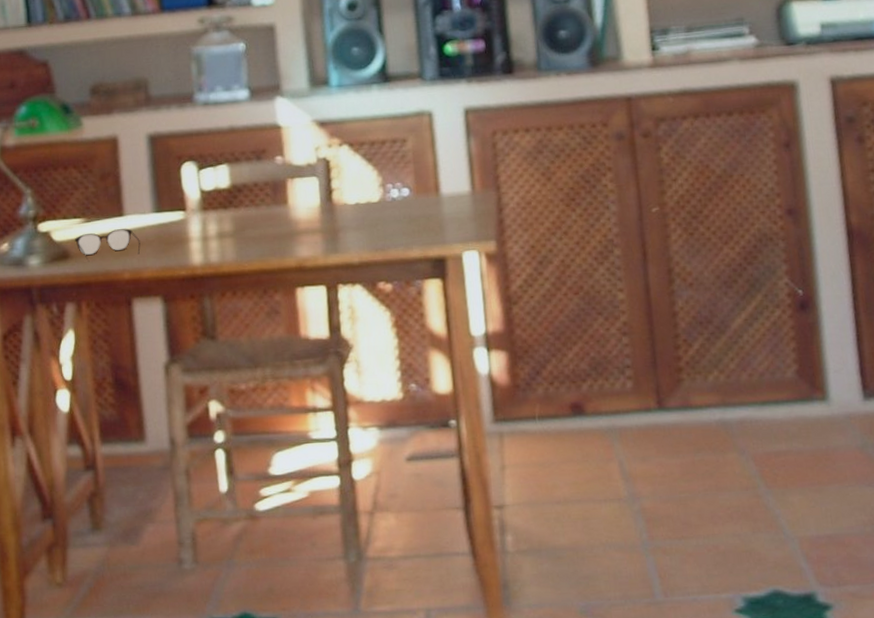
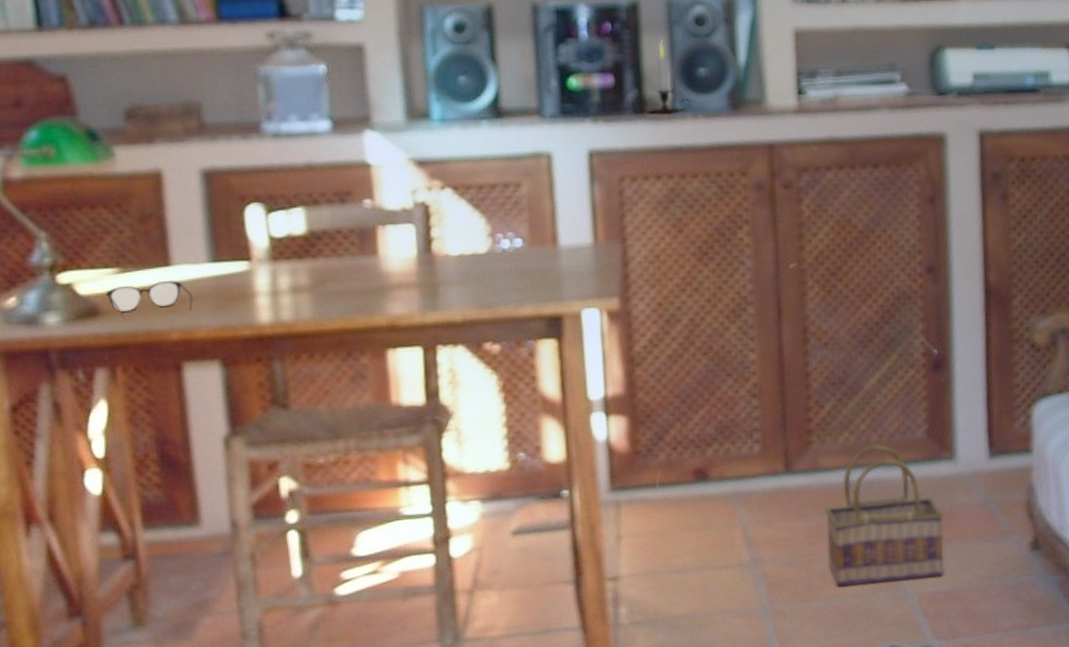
candle: none [515,7,554,75] -> present [647,40,692,115]
basket: none [698,383,825,526] -> present [824,443,945,587]

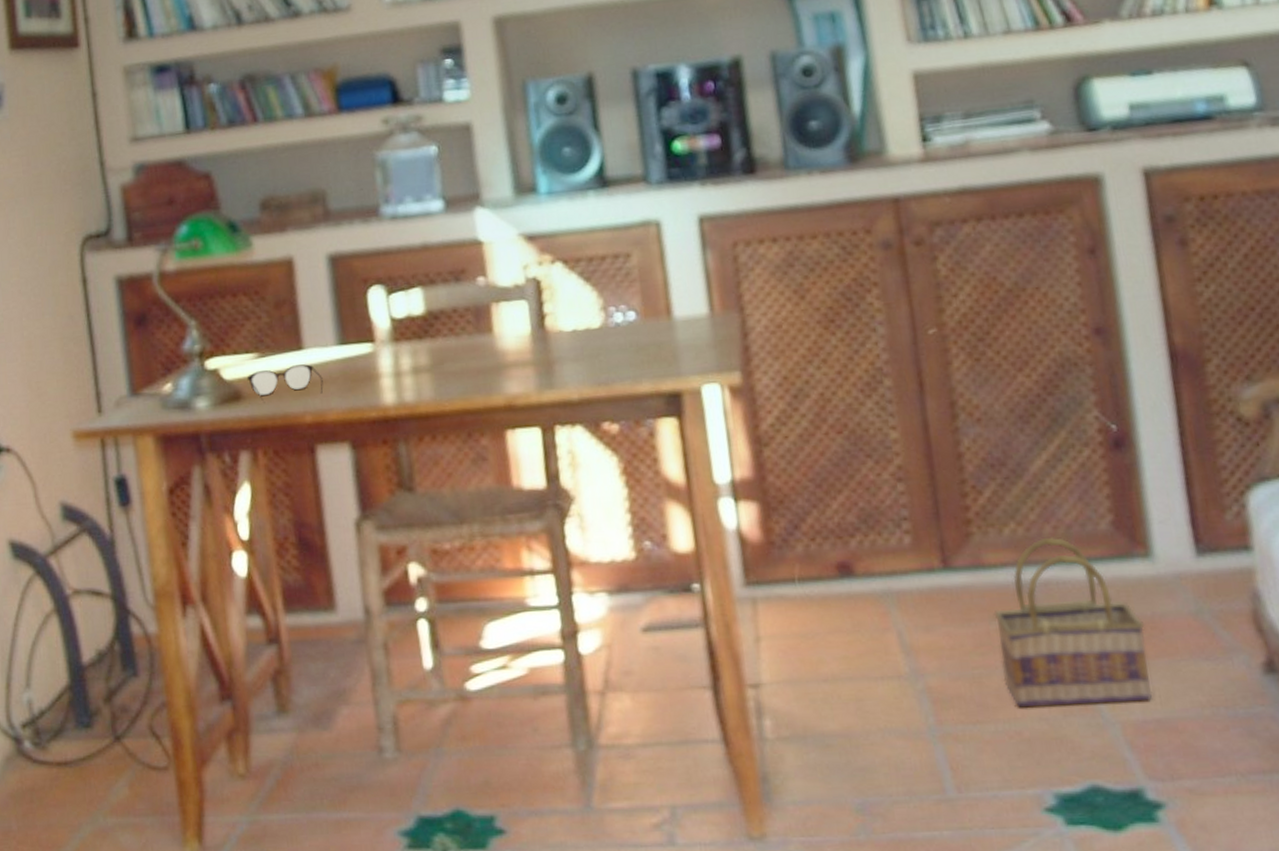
candle: present [647,40,692,115] -> none [758,94,805,175]

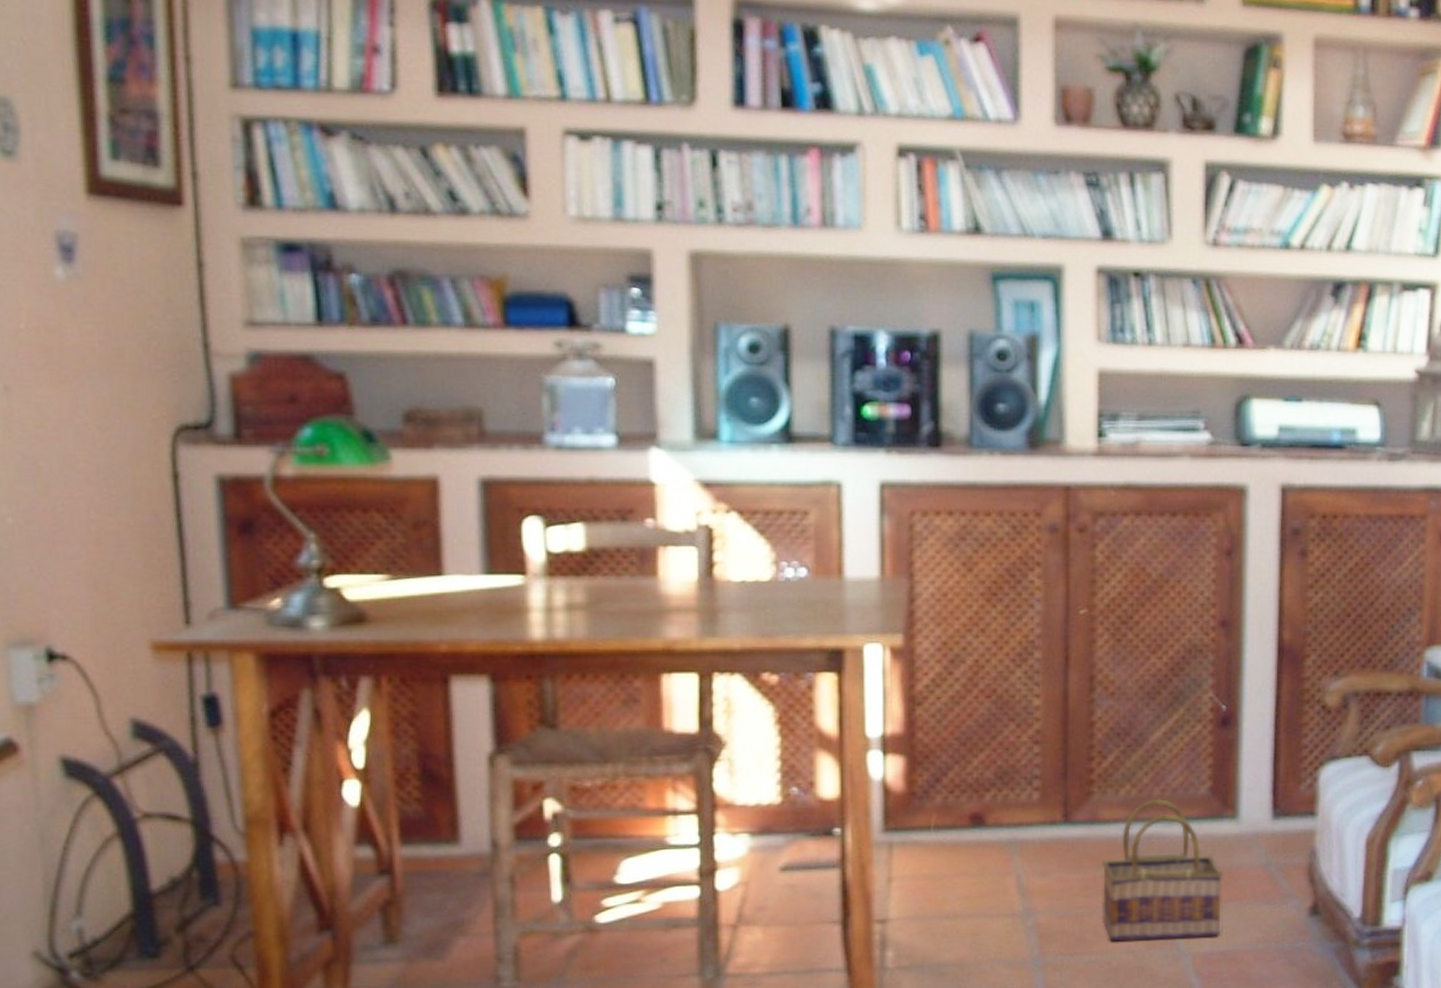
spectacles: present [247,364,324,403] -> none [373,591,464,628]

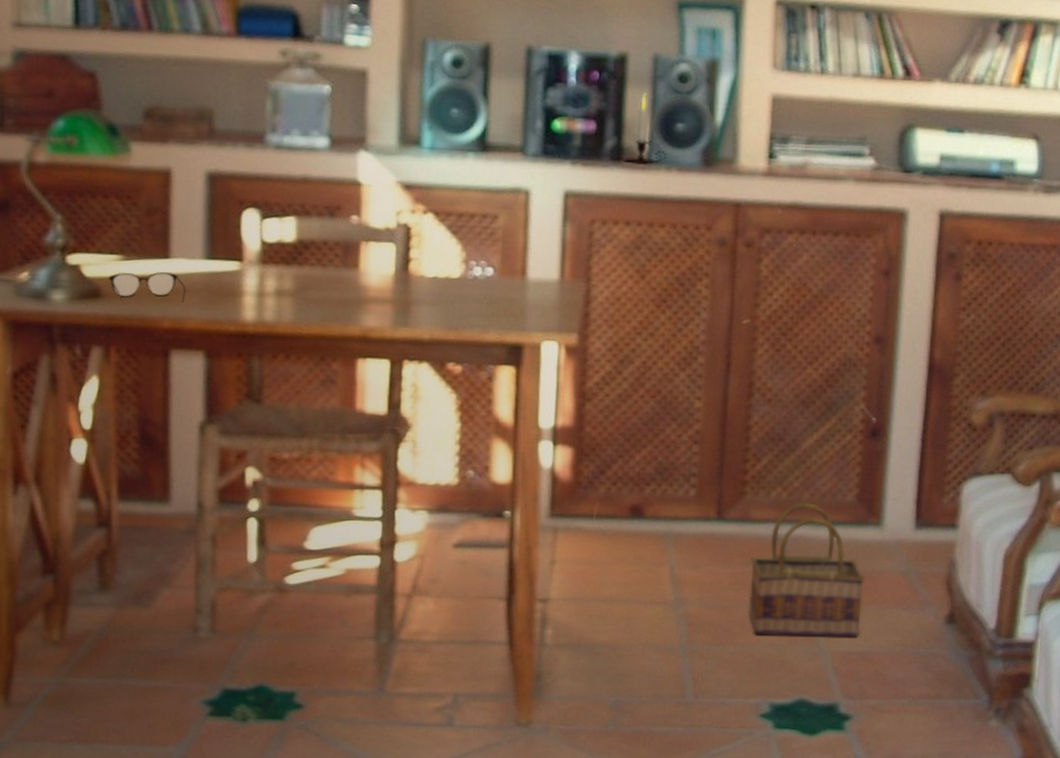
spectacles: none [373,591,464,628] -> present [108,272,186,304]
candle: none [943,372,988,450] -> present [624,92,667,165]

